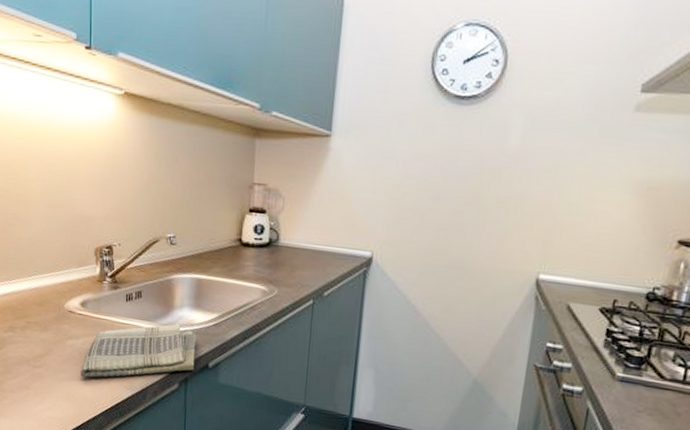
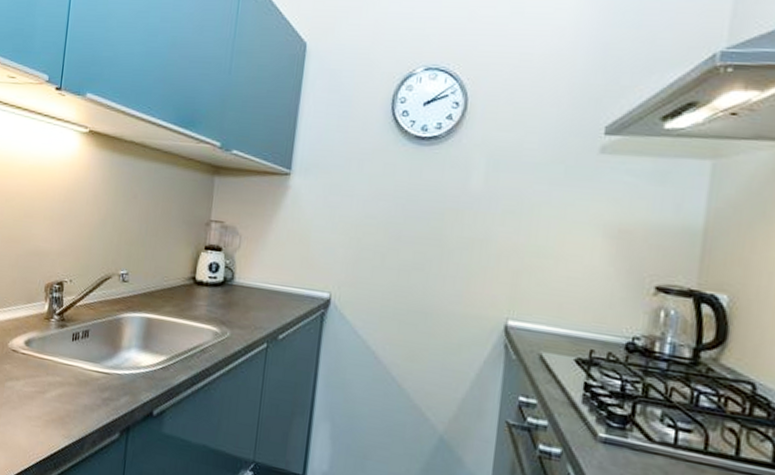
dish towel: present [81,323,197,378] -> none [17,365,143,424]

